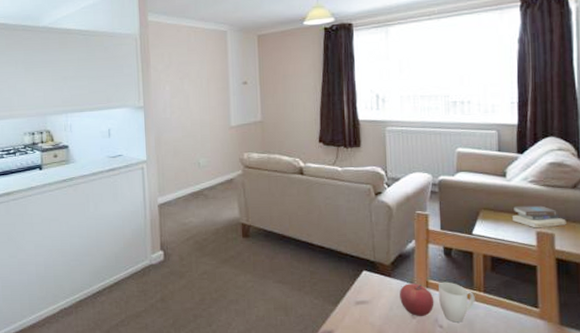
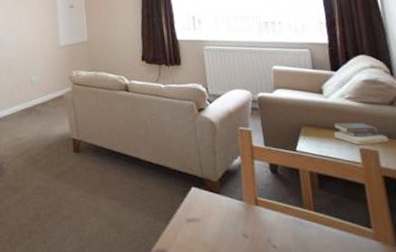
fruit: present [400,283,434,317] -> none [229,201,266,237]
mug: present [437,282,475,323] -> none [267,199,307,243]

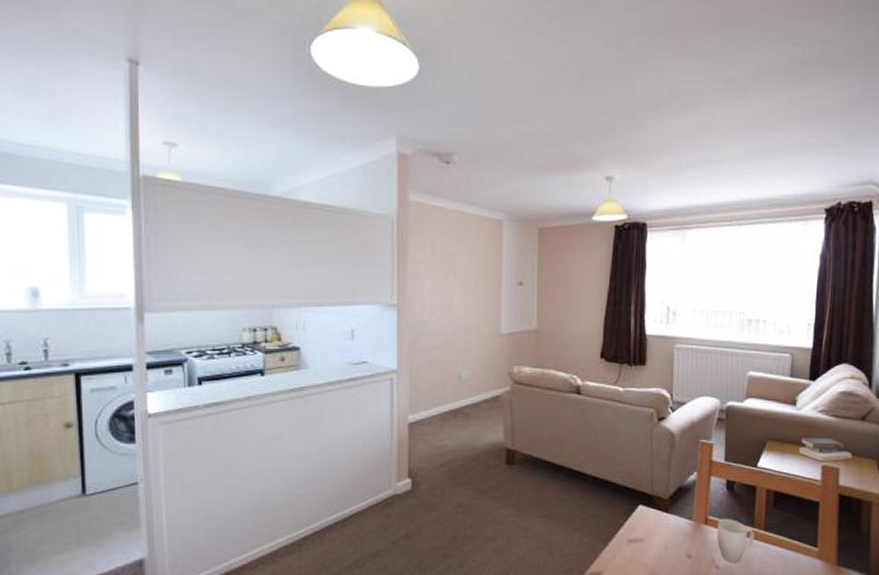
mug: none [267,199,307,243] -> present [716,518,755,563]

